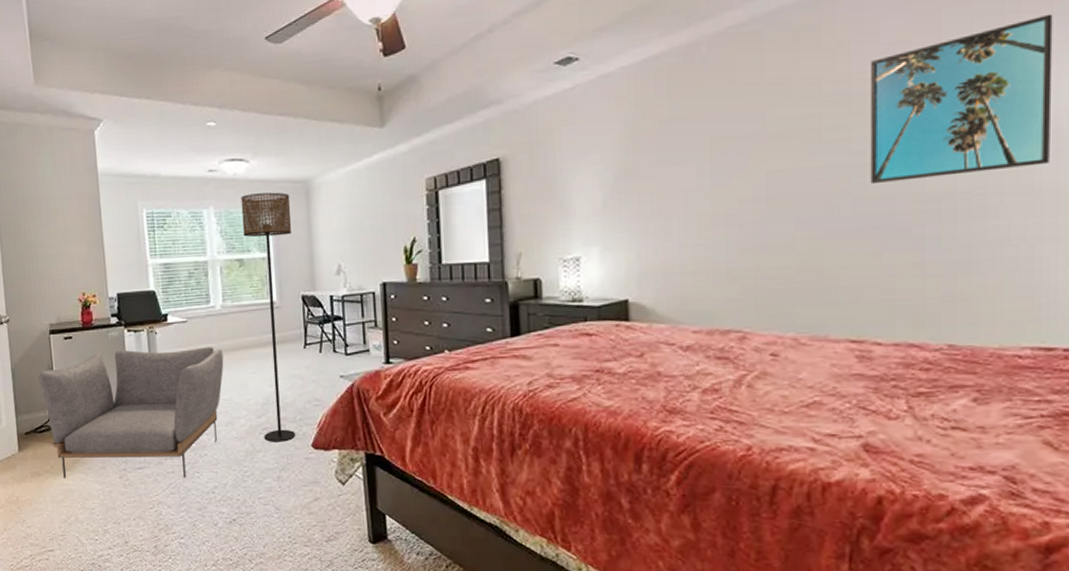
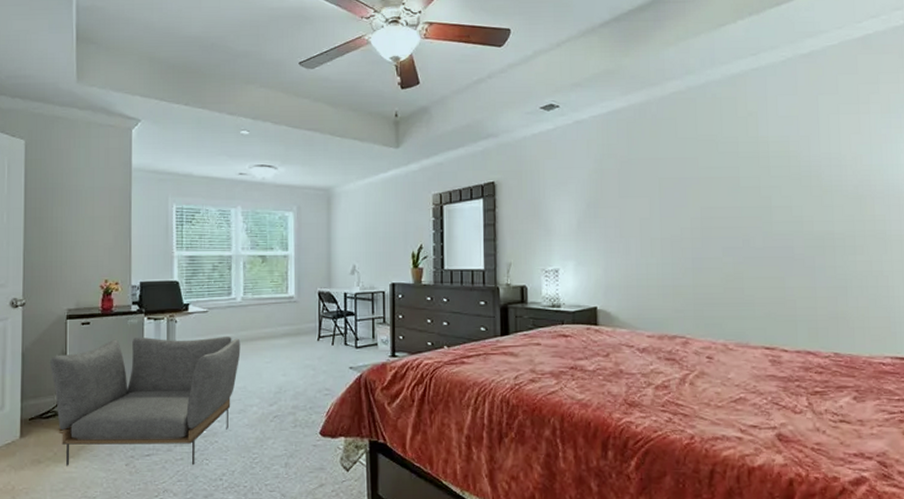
floor lamp: present [241,192,296,442] -> none [267,197,313,430]
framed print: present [869,13,1053,185] -> none [772,106,895,223]

